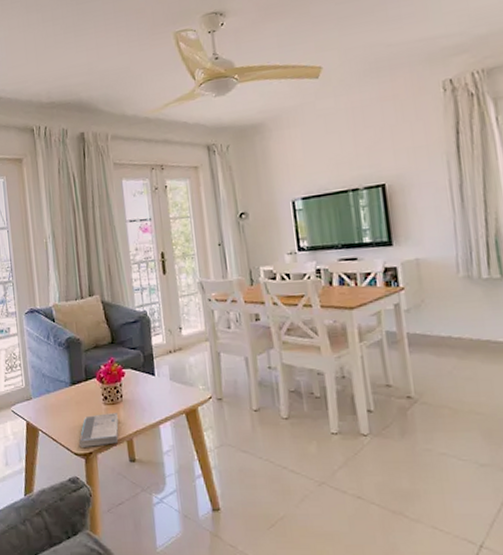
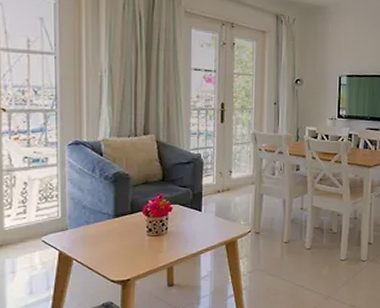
book: present [78,413,119,447] -> none [116,244,161,275]

